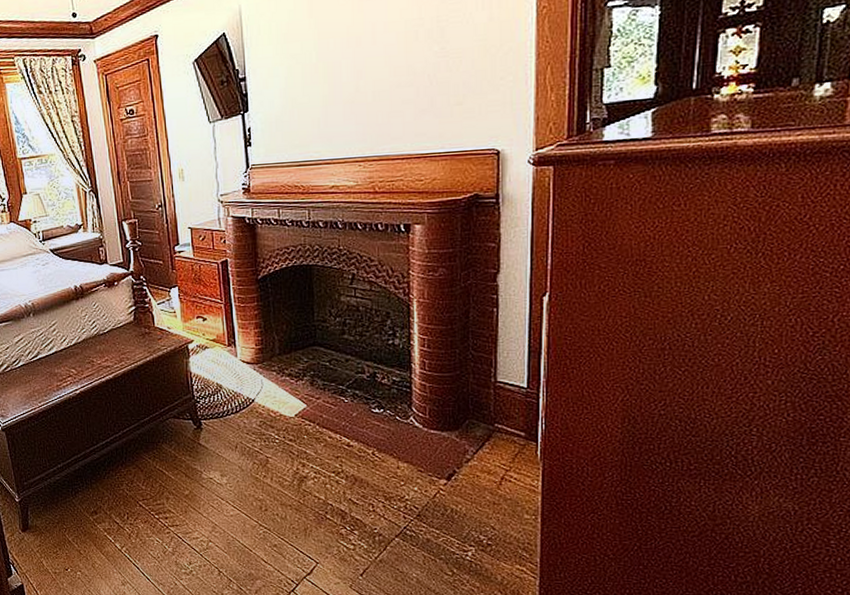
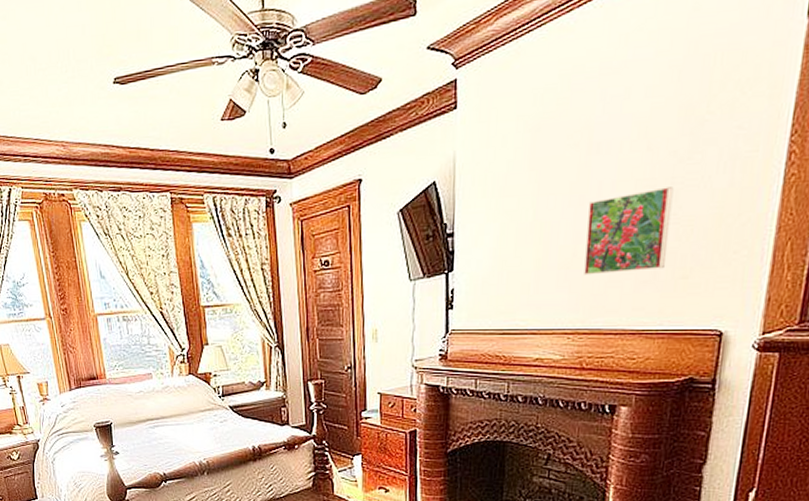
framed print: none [364,24,441,108] -> present [584,187,674,275]

